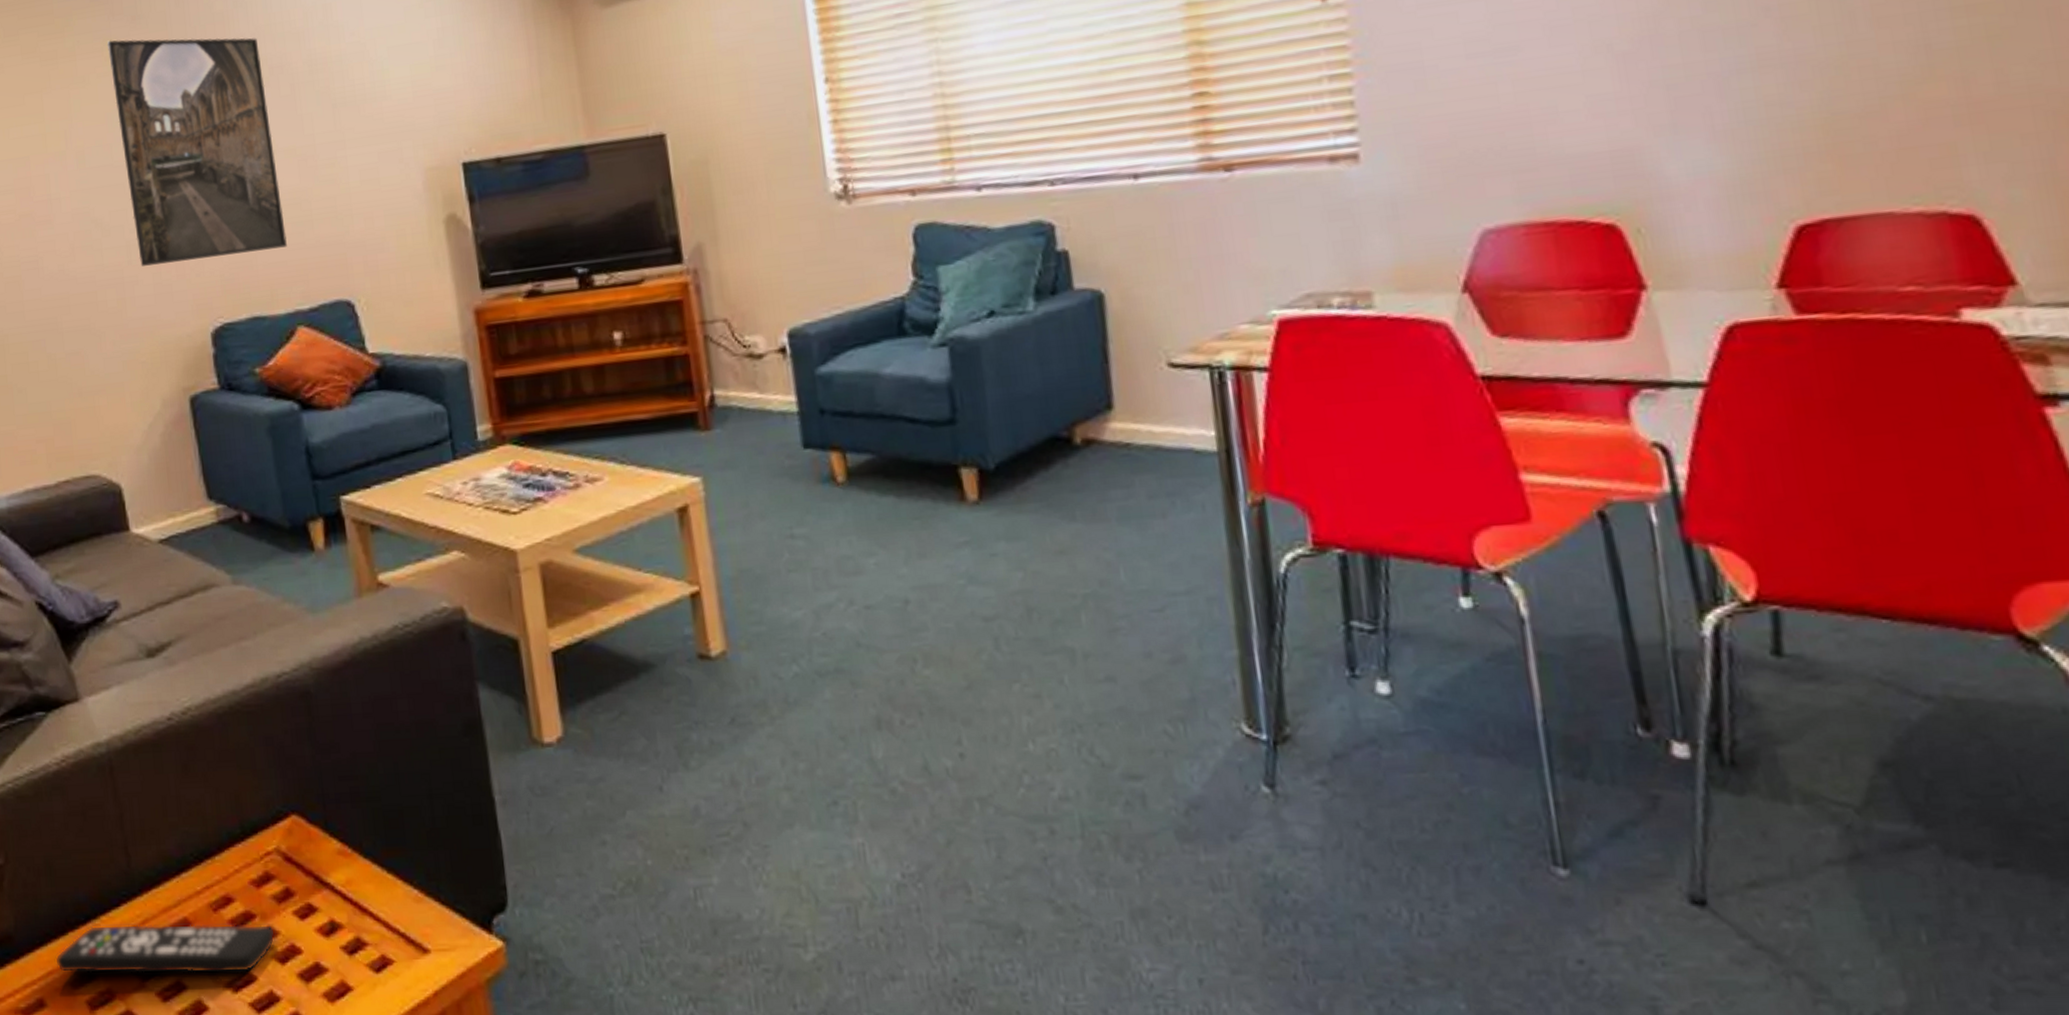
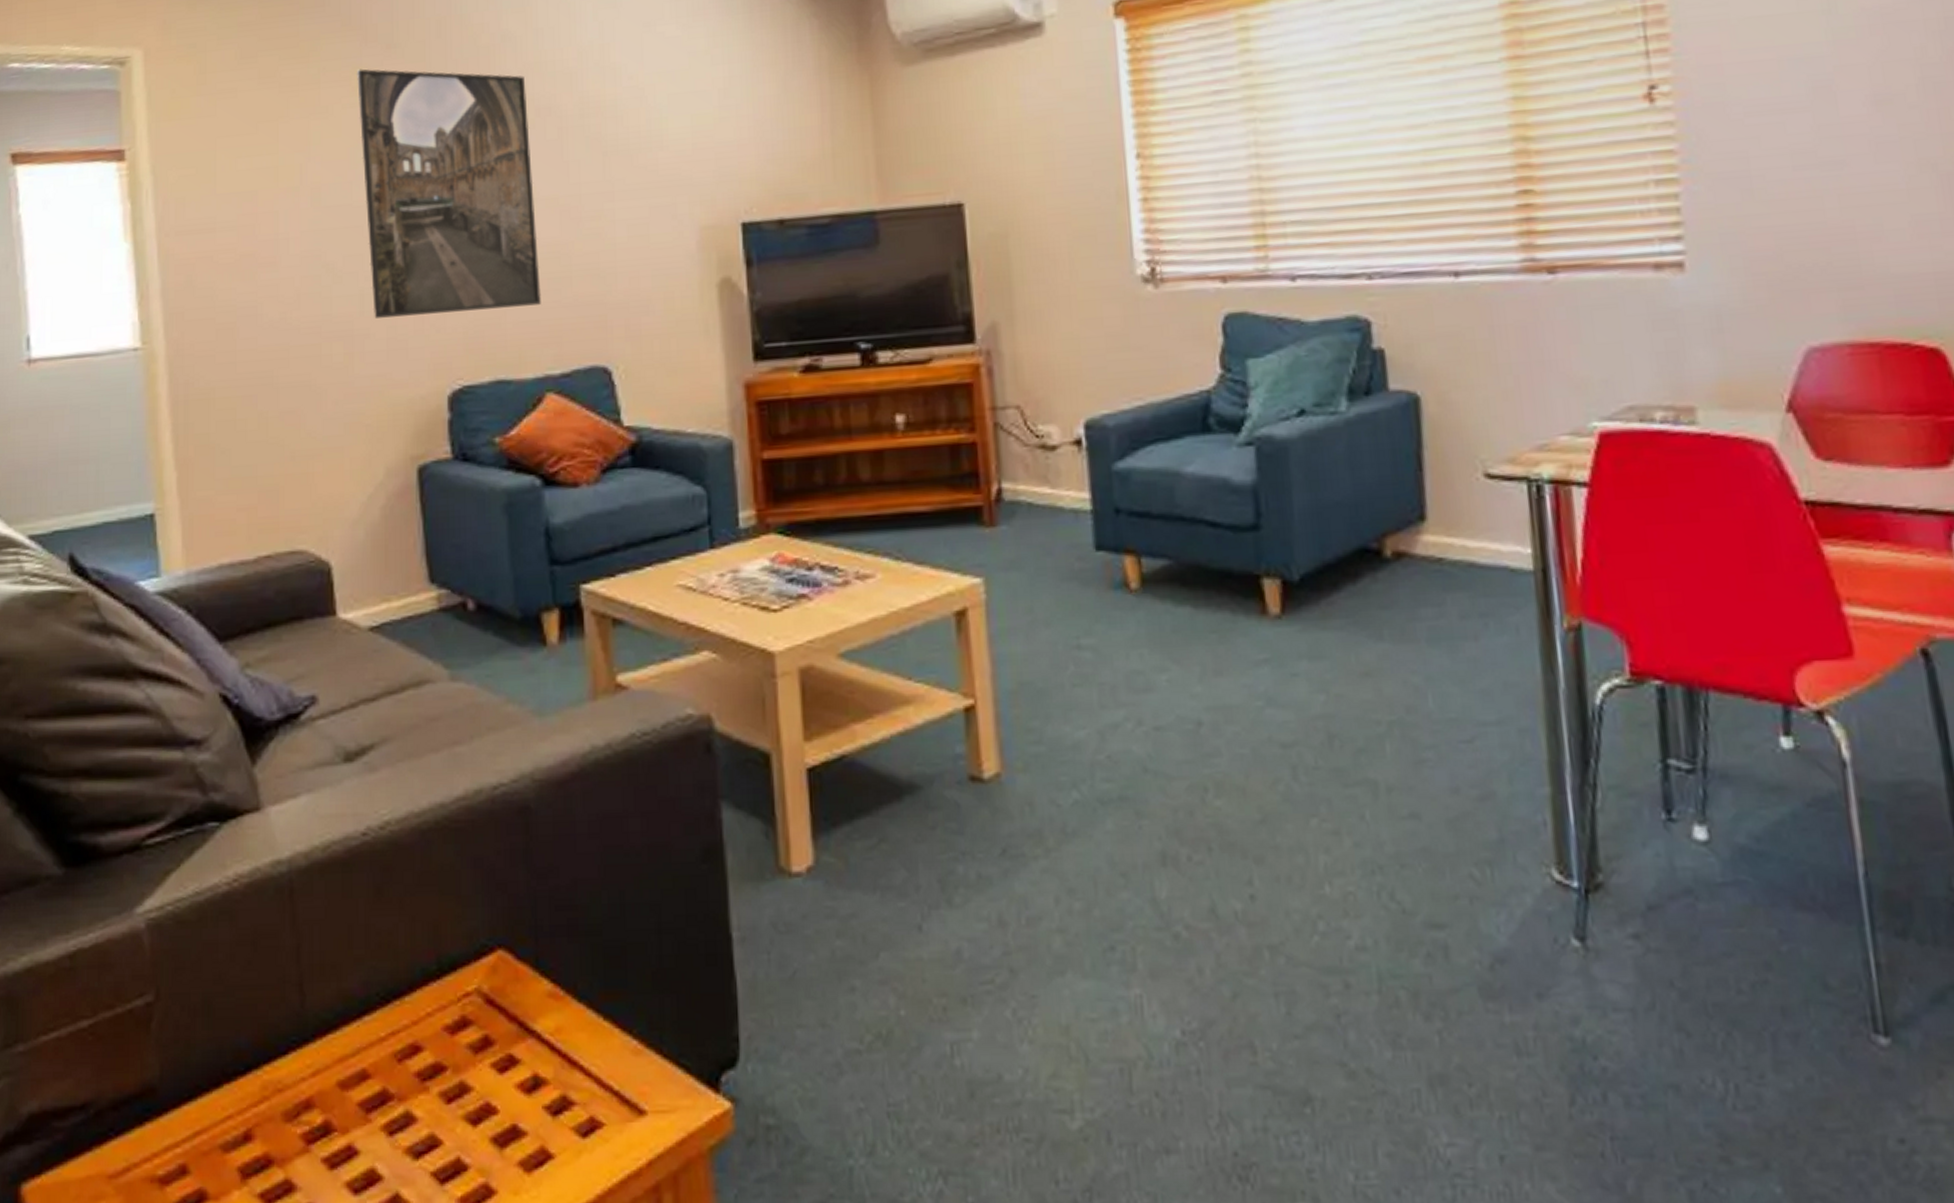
remote control: present [55,924,275,974] -> none [205,1076,468,1137]

